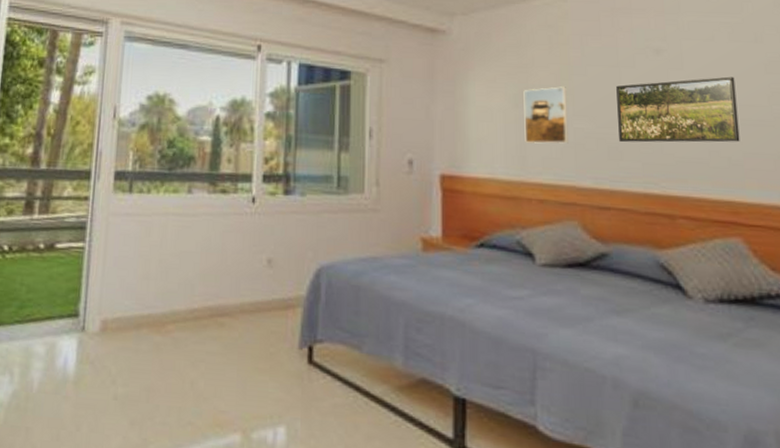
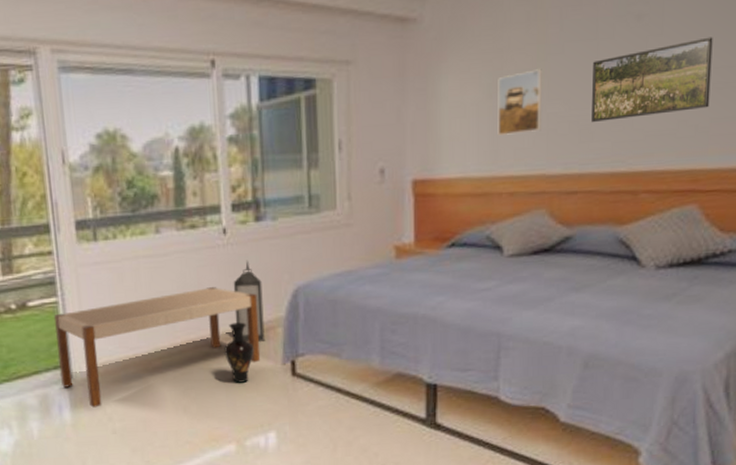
bench: none [72,254,279,367] -> present [54,287,261,408]
vase: none [240,295,271,363] -> present [224,322,254,383]
lantern: none [255,231,285,320] -> present [233,260,265,342]

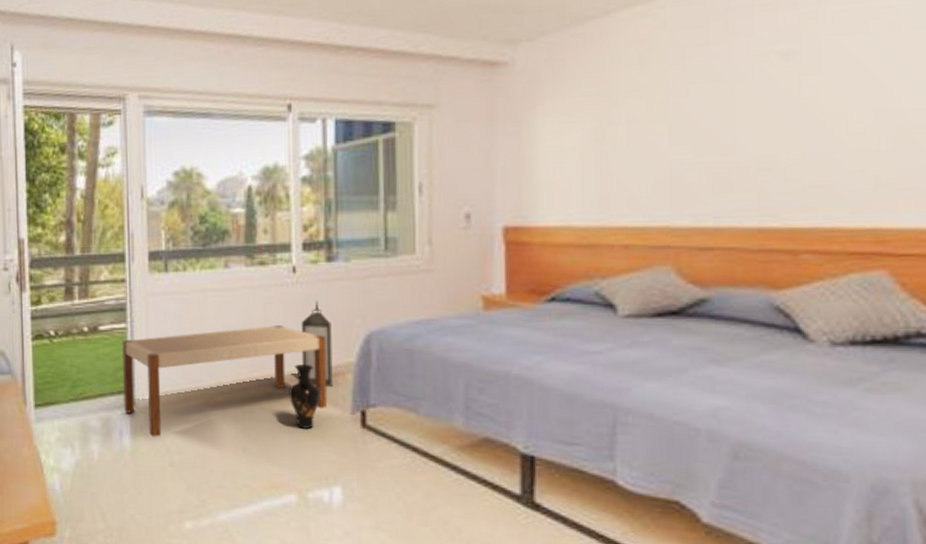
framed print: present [498,69,542,136] -> none [605,112,662,183]
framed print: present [592,37,713,122] -> none [727,75,895,170]

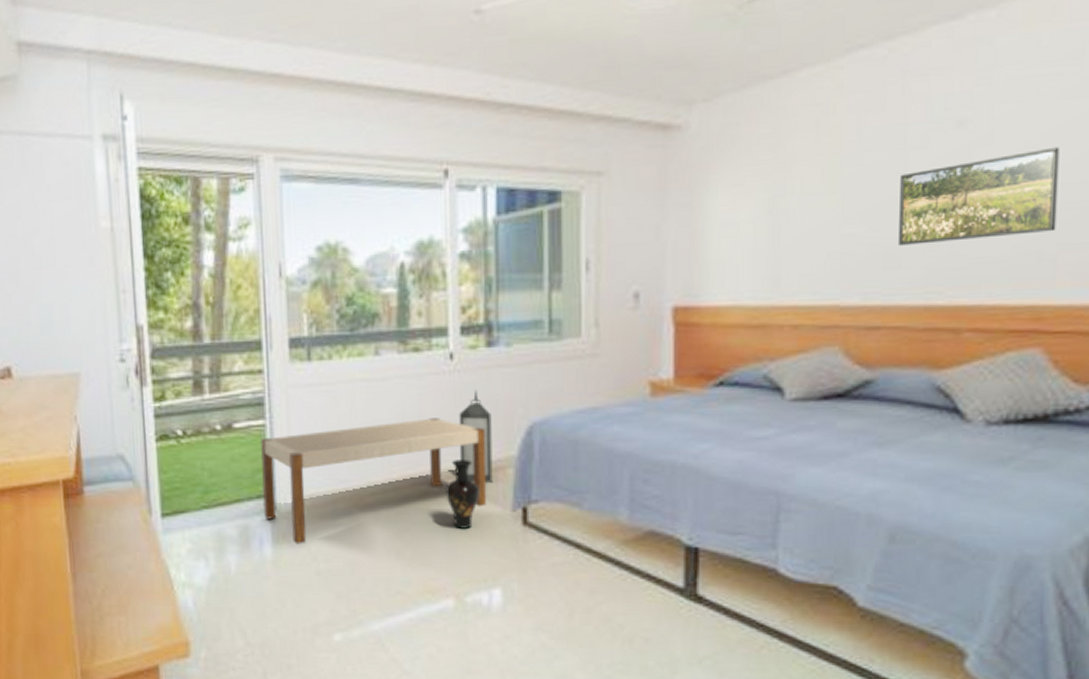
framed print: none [727,75,895,170] -> present [899,147,1060,245]

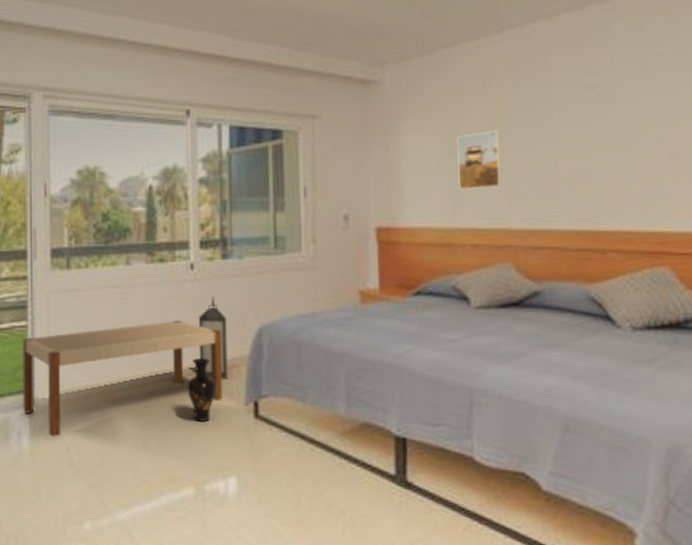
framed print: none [779,183,835,258] -> present [457,130,502,189]
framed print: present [899,147,1060,245] -> none [549,108,670,181]

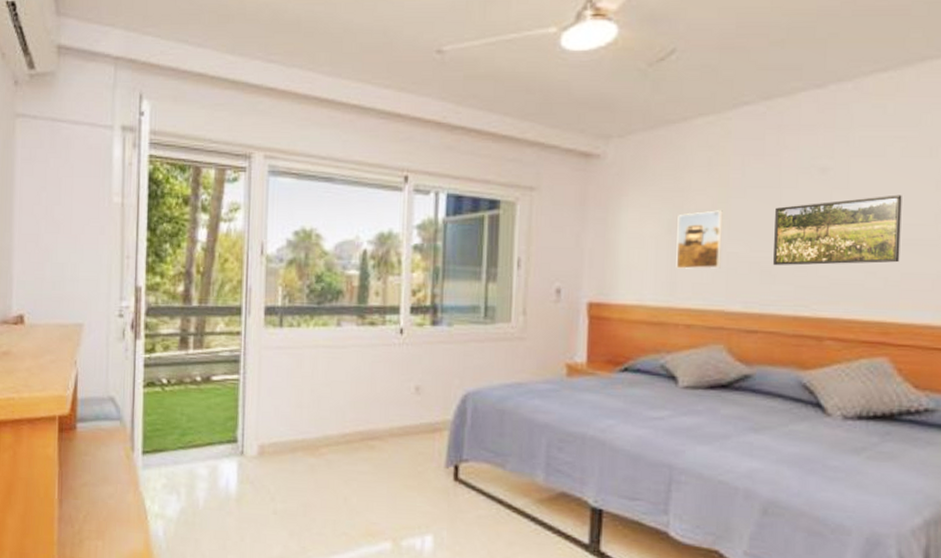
bench: present [23,321,223,437] -> none [232,383,427,486]
vase: present [186,358,217,421] -> none [389,420,419,481]
lantern: present [198,296,228,379] -> none [403,361,433,442]
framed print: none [549,108,670,181] -> present [773,194,902,266]

